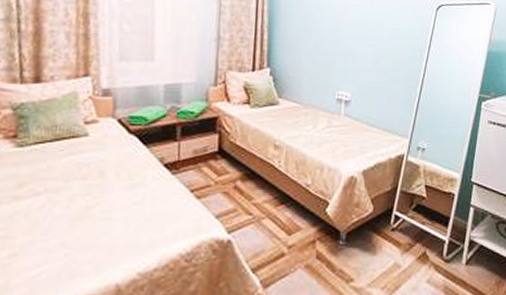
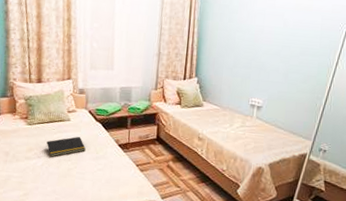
notepad: none [49,157,114,192] -> present [46,136,86,157]

